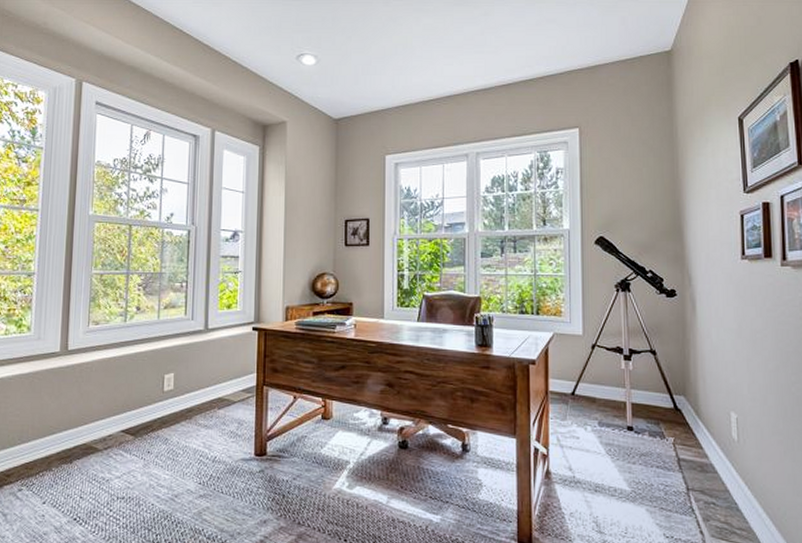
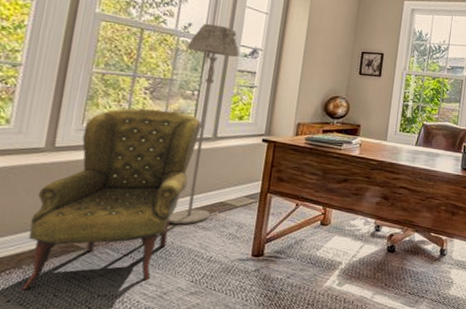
armchair: none [53,305,193,492] -> present [21,108,202,290]
floor lamp: none [171,211,222,424] -> present [168,23,240,225]

